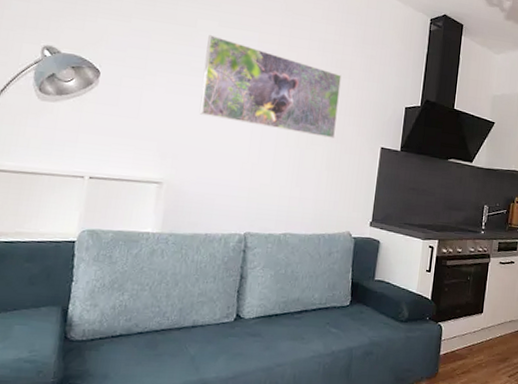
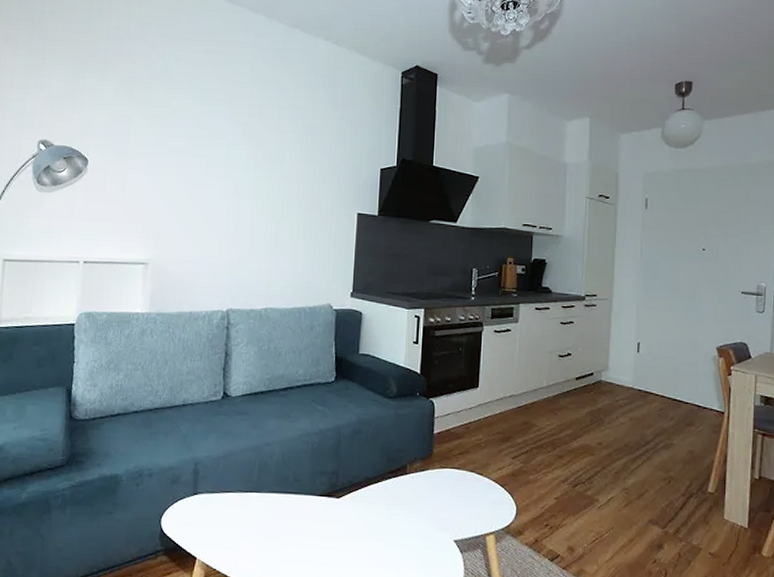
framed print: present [199,35,342,138] -> none [178,114,313,207]

